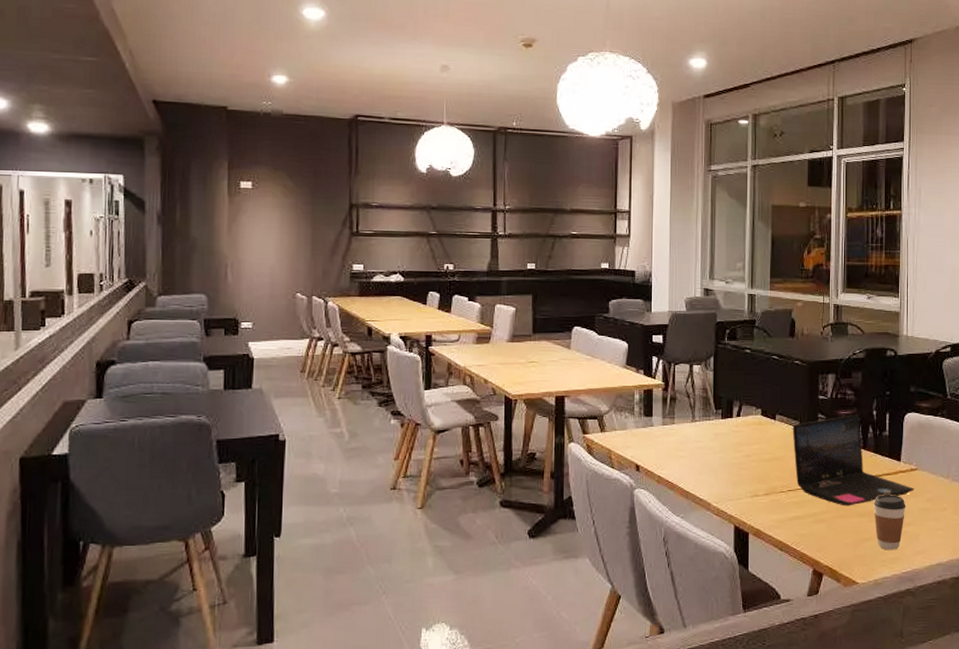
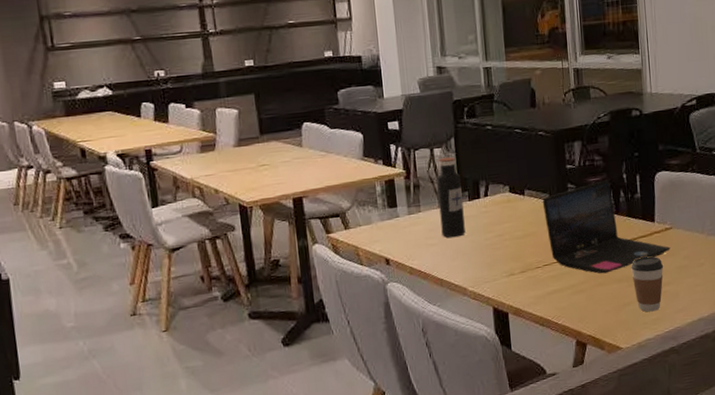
water bottle: none [692,375,716,453] -> present [436,157,466,238]

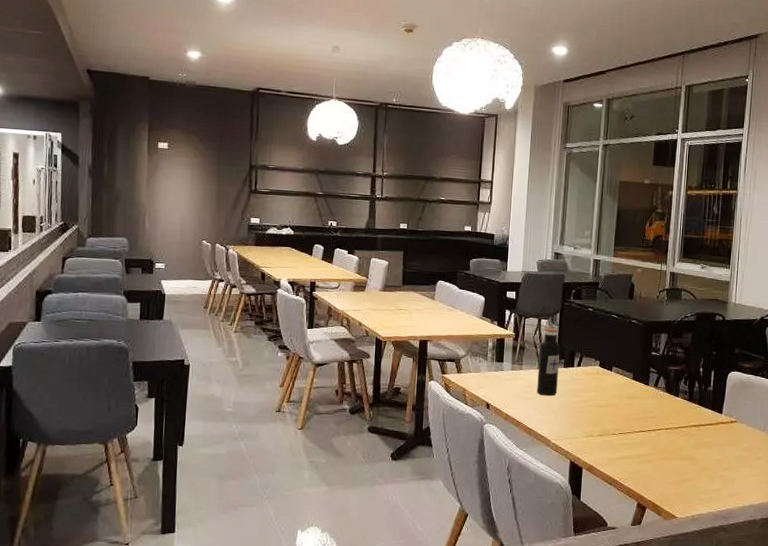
laptop: present [542,180,671,274] -> none [626,370,733,450]
coffee cup: present [631,256,664,312] -> none [695,442,725,491]

